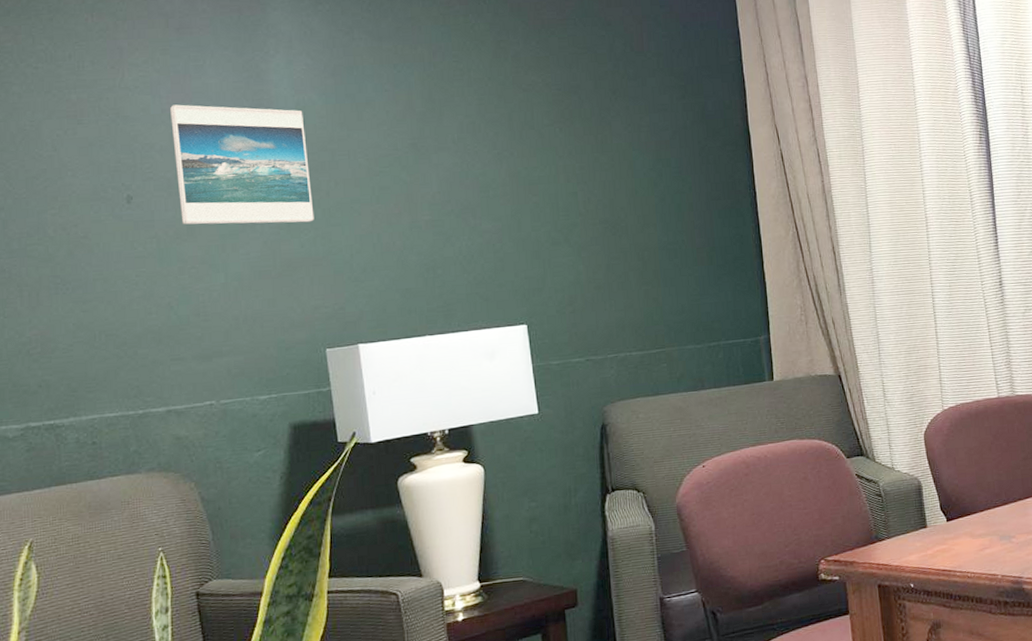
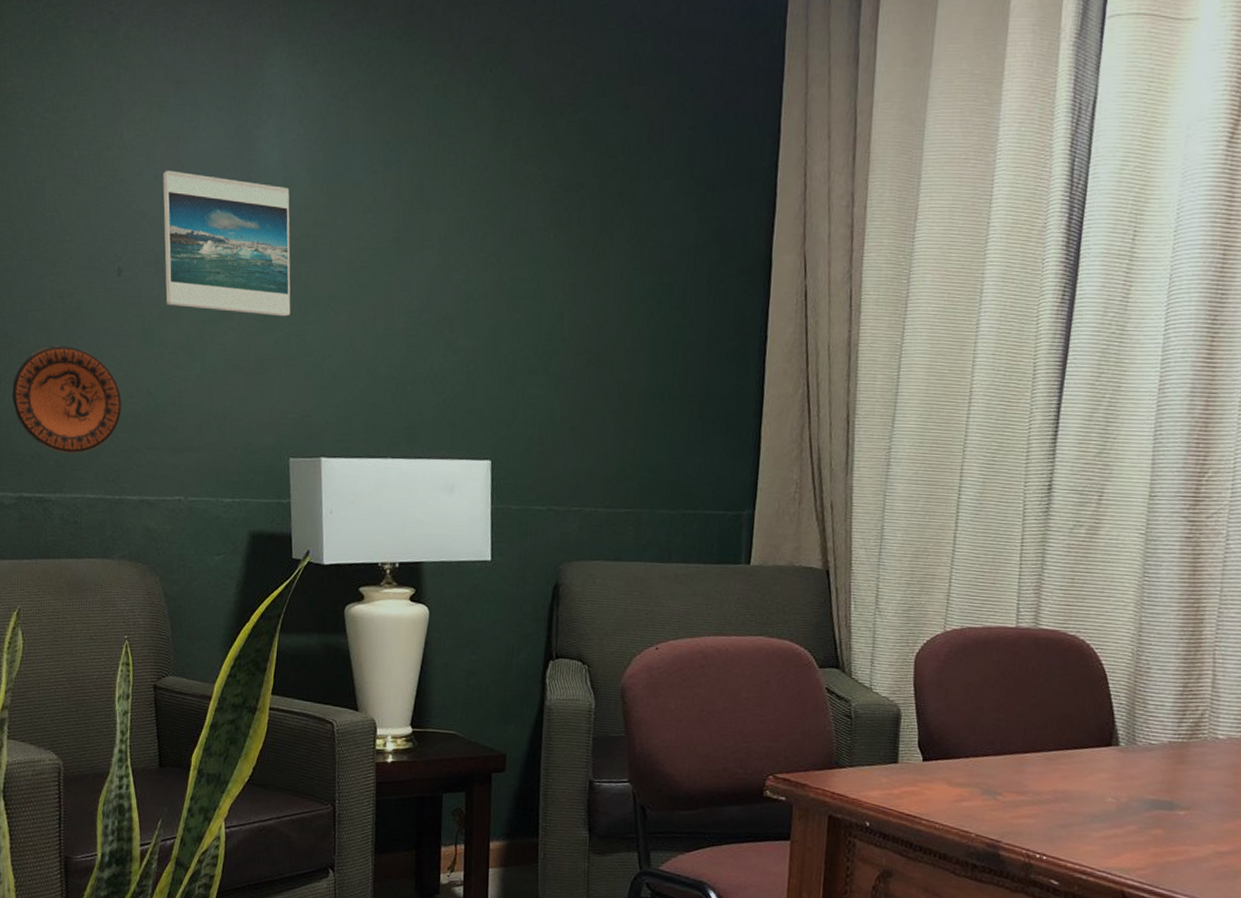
decorative plate: none [12,273,140,377] -> present [12,345,122,453]

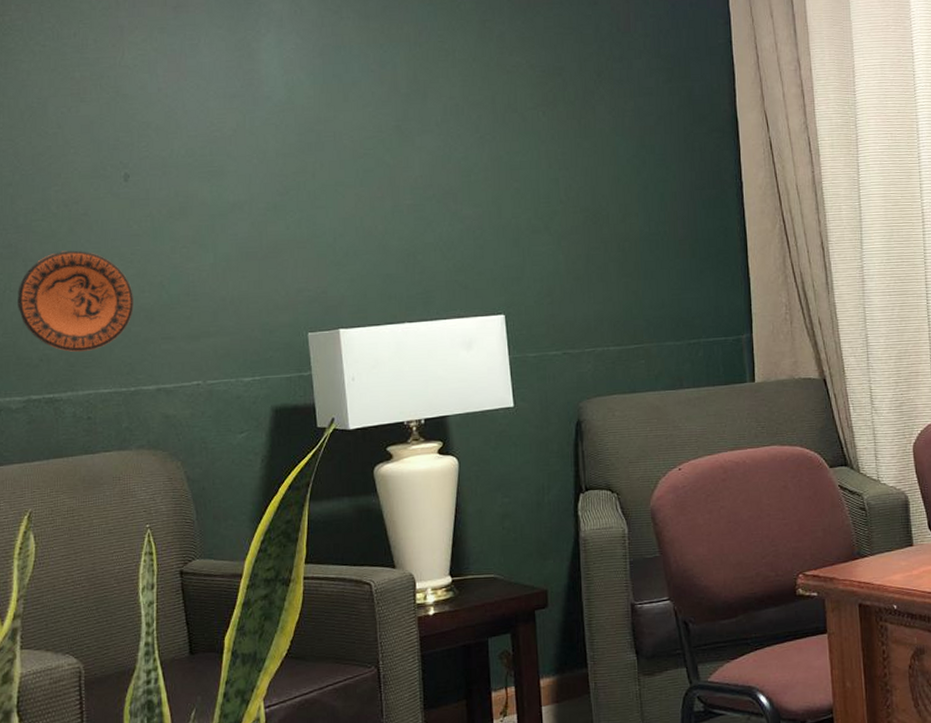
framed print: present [163,170,291,317] -> none [166,83,300,205]

